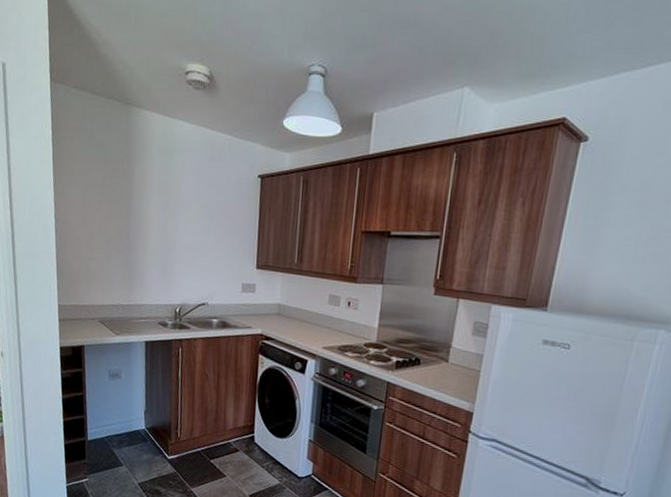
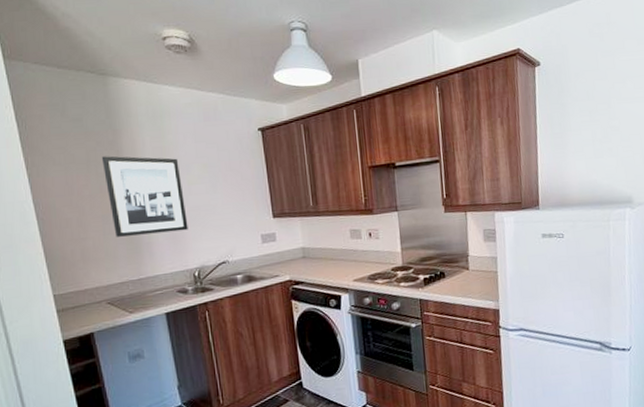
wall art: none [114,183,180,267] -> present [101,156,188,237]

